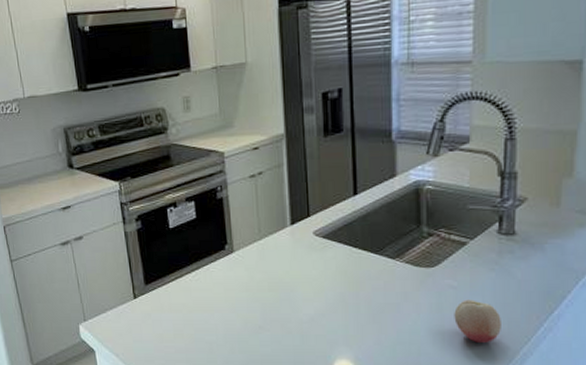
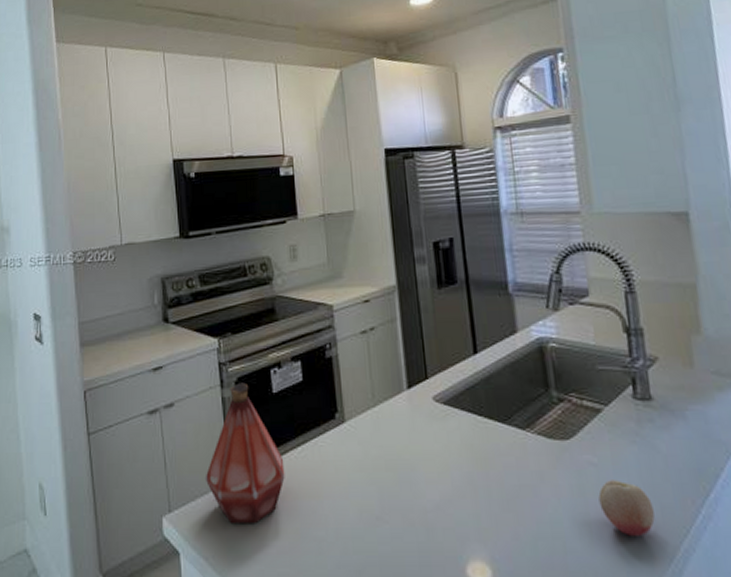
bottle: none [113,219,181,330] -> present [205,382,285,523]

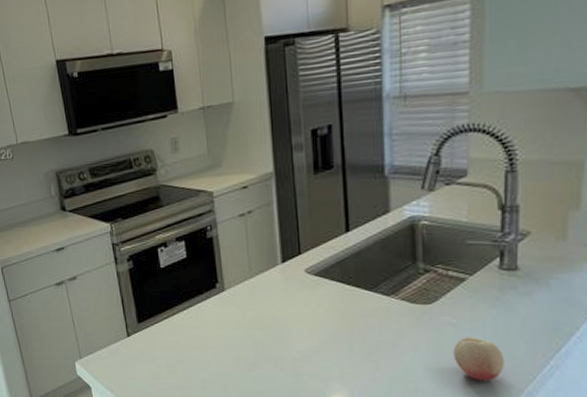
bottle: present [205,382,285,523] -> none [107,259,174,367]

